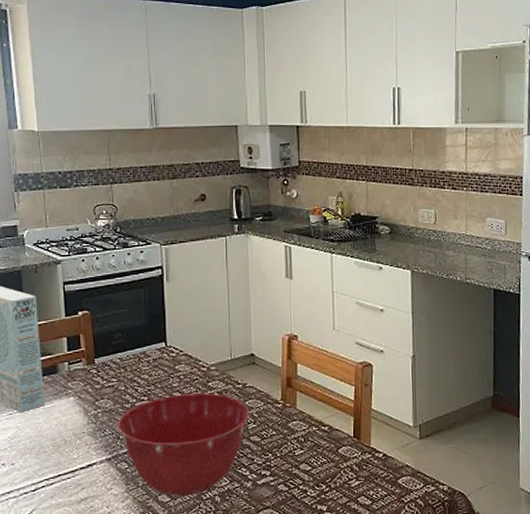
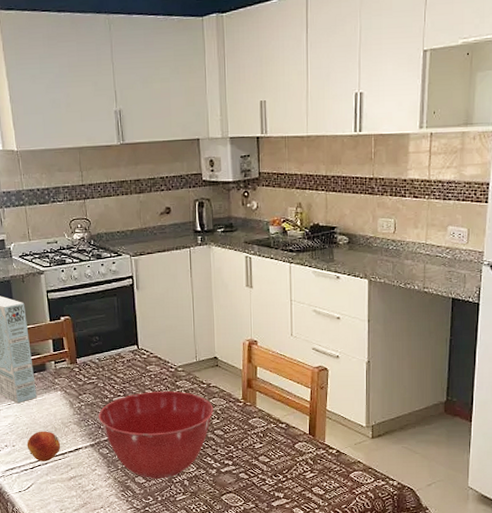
fruit: none [29,444,71,482] -> present [26,431,61,462]

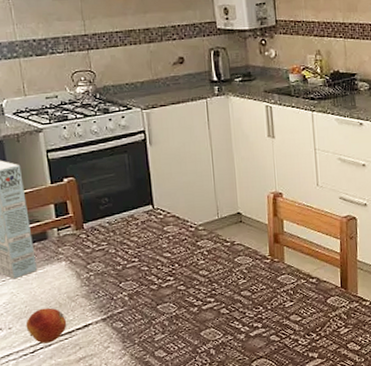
mixing bowl: present [98,391,214,479] -> none [110,252,239,351]

